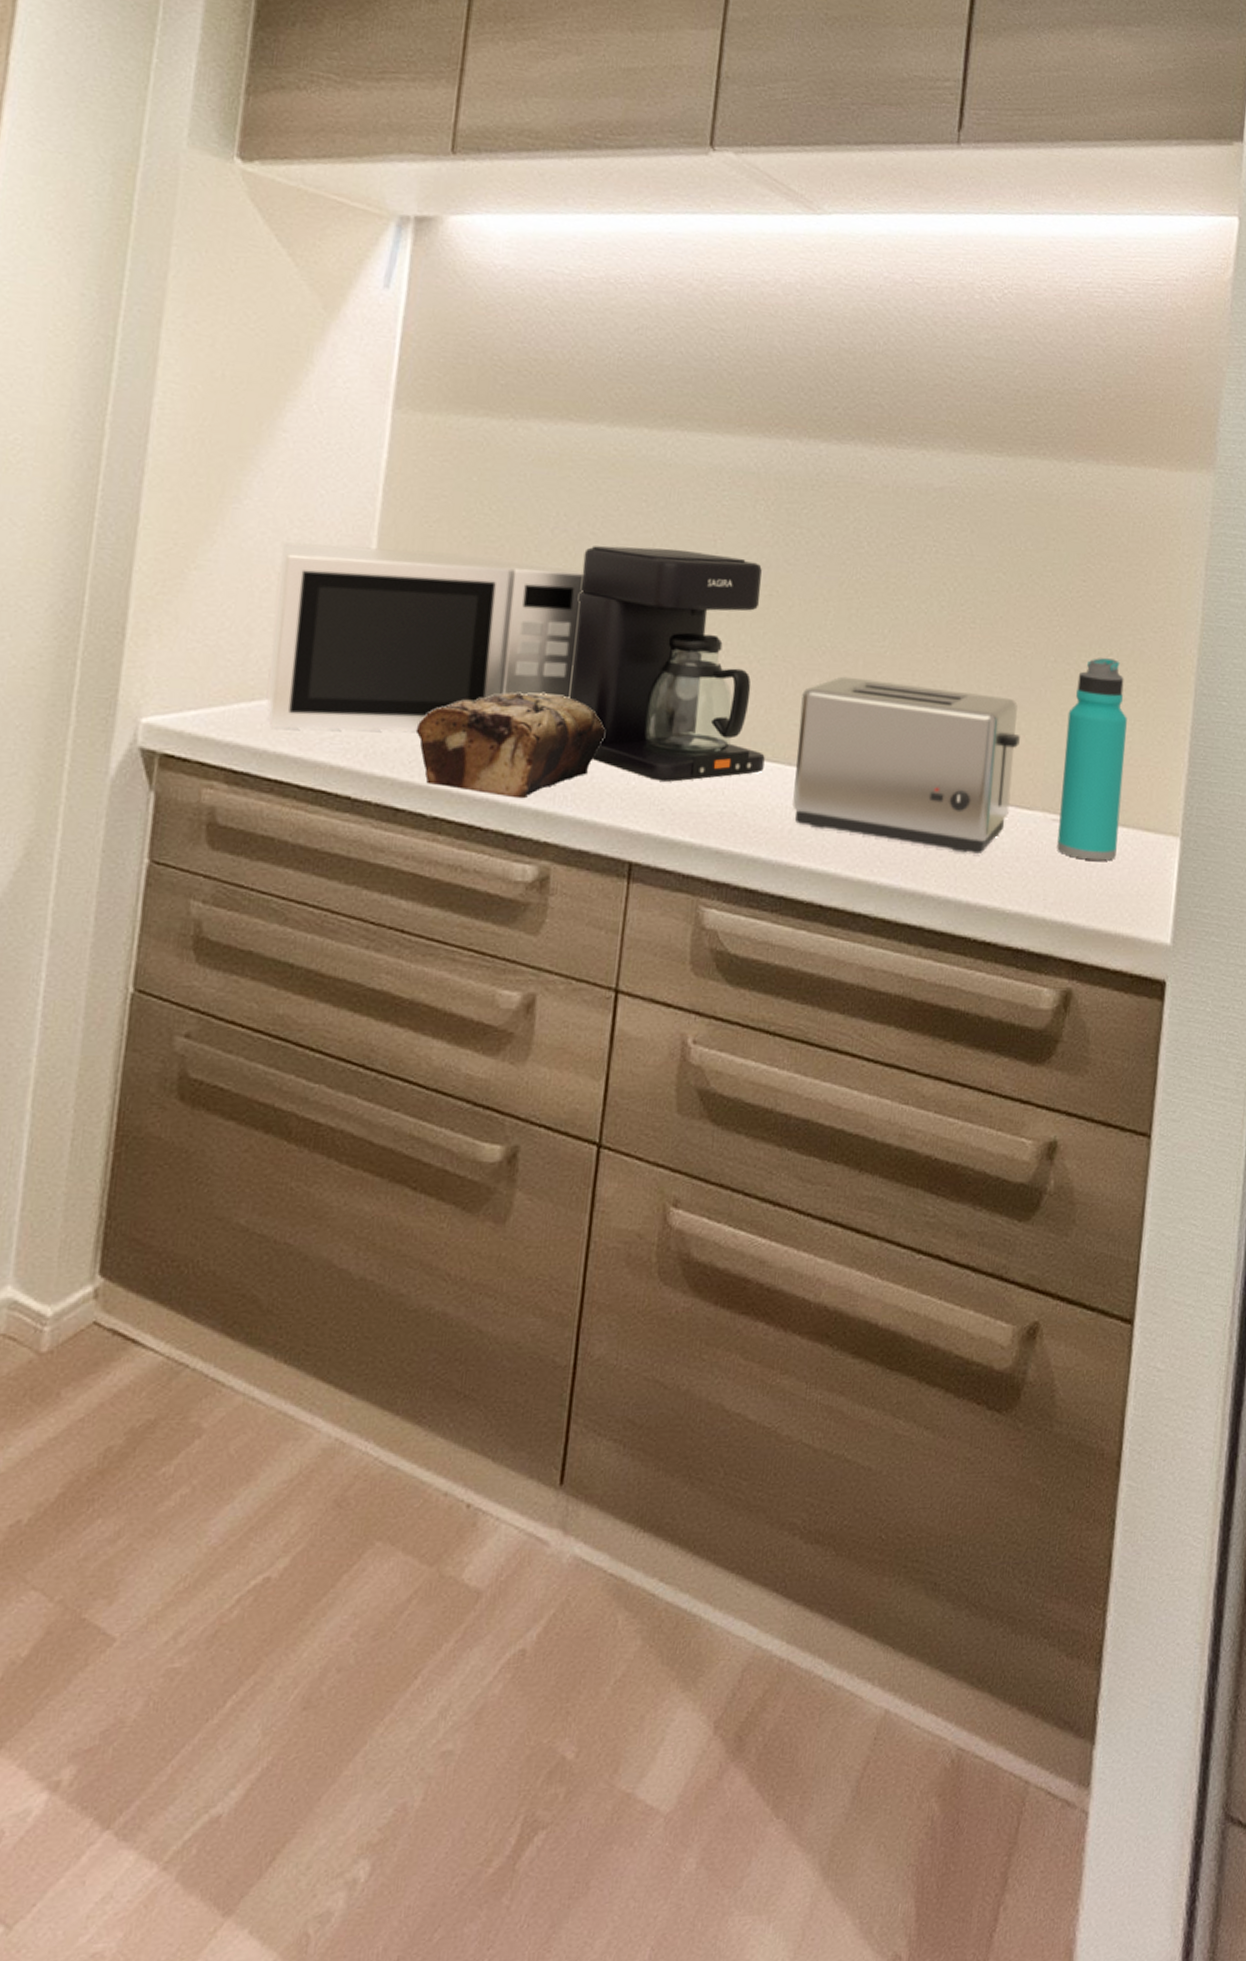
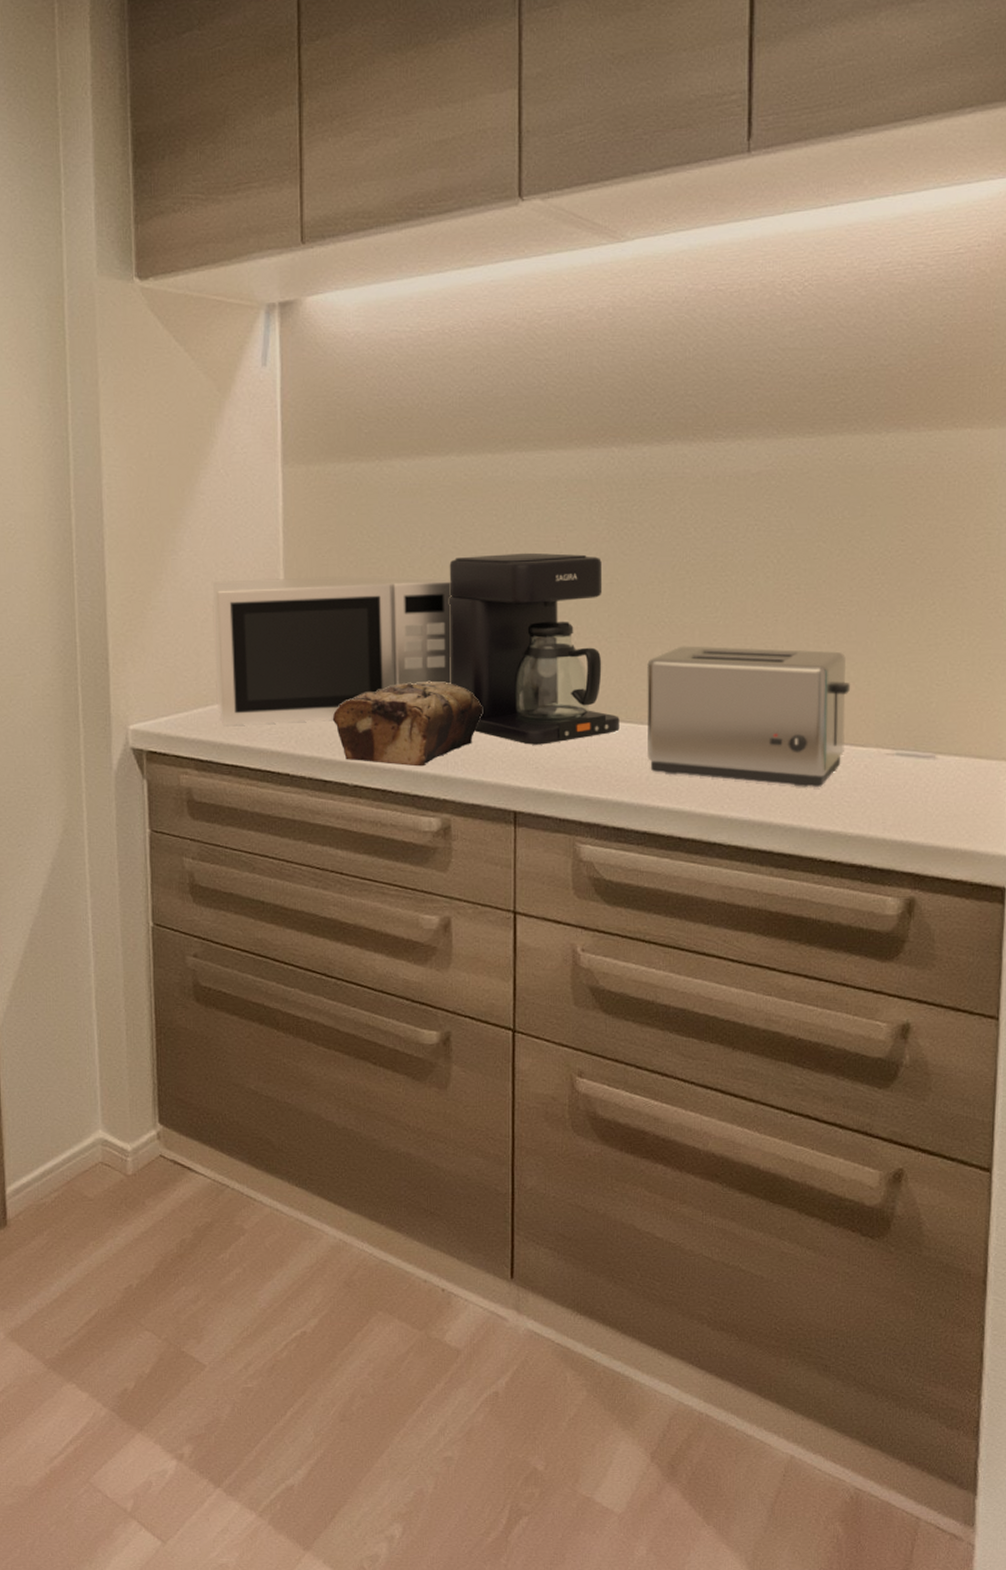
water bottle: present [1057,658,1127,861] -> none [892,608,953,787]

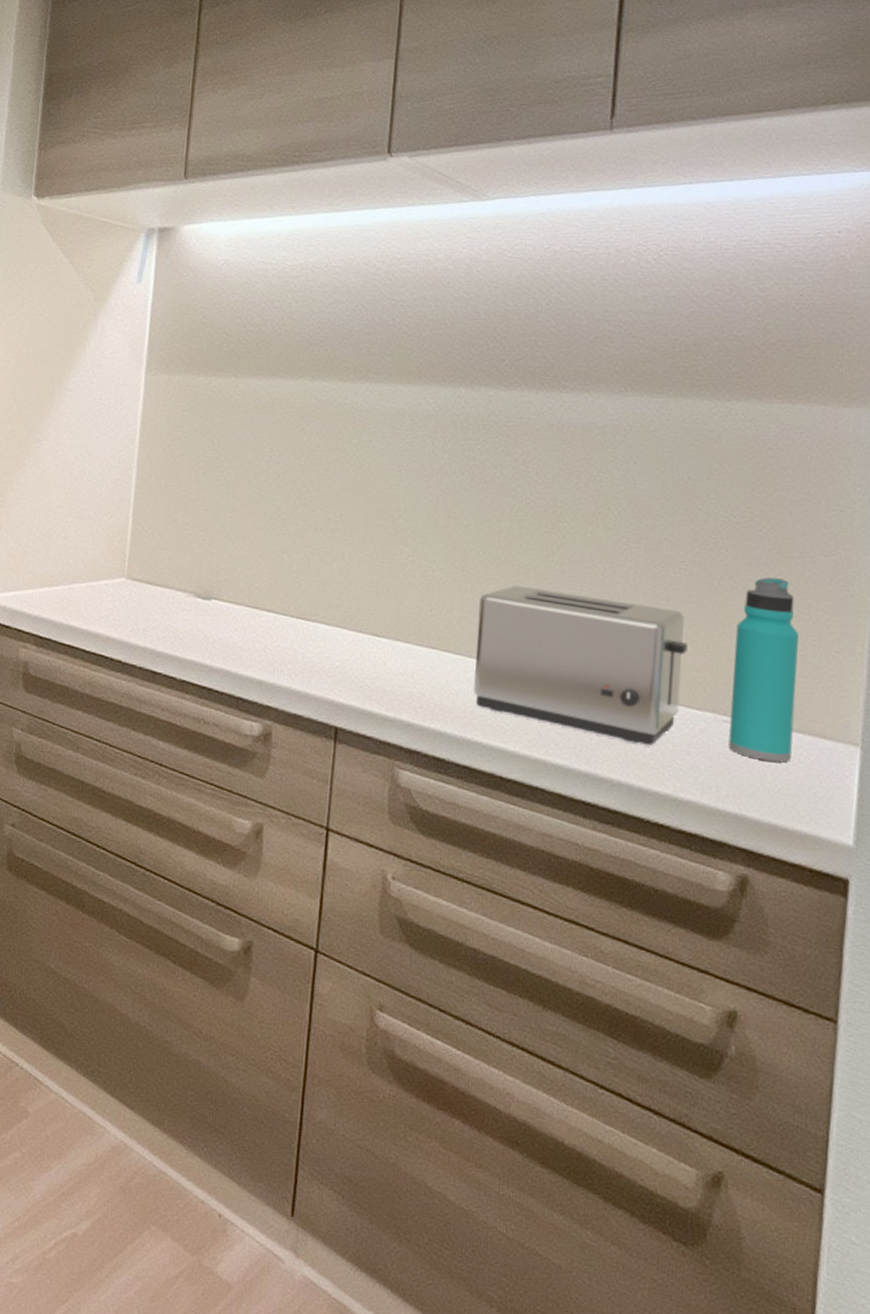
microwave: present [212,574,452,726] -> none [61,471,293,615]
bread loaf: present [332,682,483,767] -> none [167,588,314,671]
coffee maker: present [449,552,620,745] -> none [284,474,448,665]
water bottle: none [892,608,953,787] -> present [728,577,799,763]

